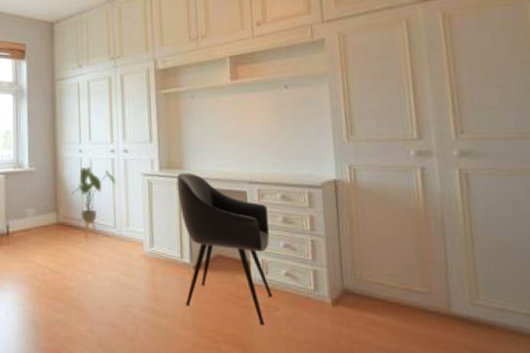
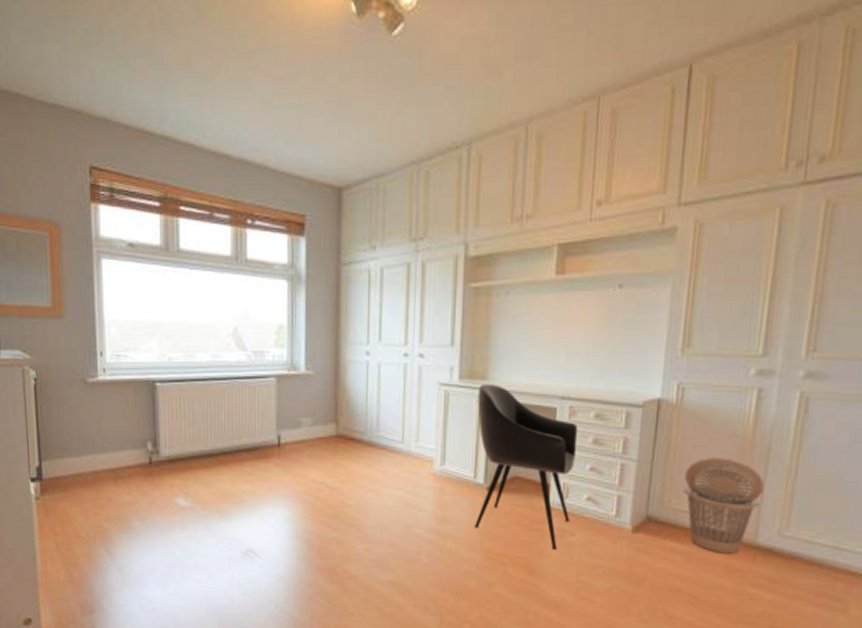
house plant: present [71,166,117,242] -> none [354,372,408,457]
laundry basket: none [371,230,447,324] -> present [683,456,765,554]

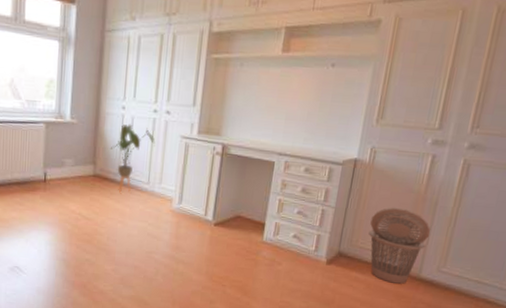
house plant: none [354,372,408,457] -> present [110,124,155,194]
armchair: present [475,383,579,550] -> none [203,139,291,276]

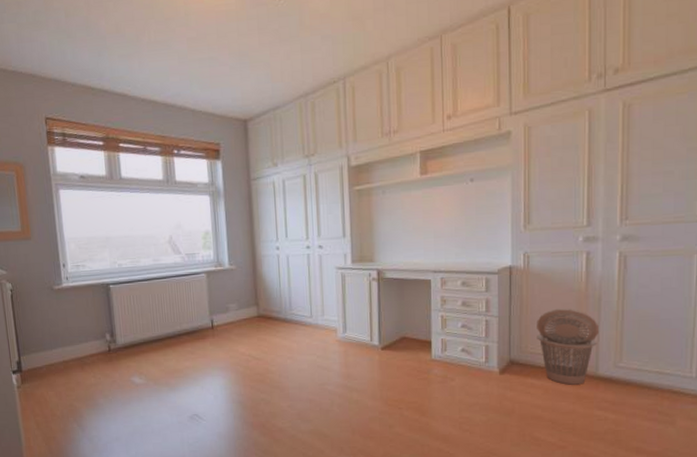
house plant: present [110,124,155,194] -> none [270,262,313,331]

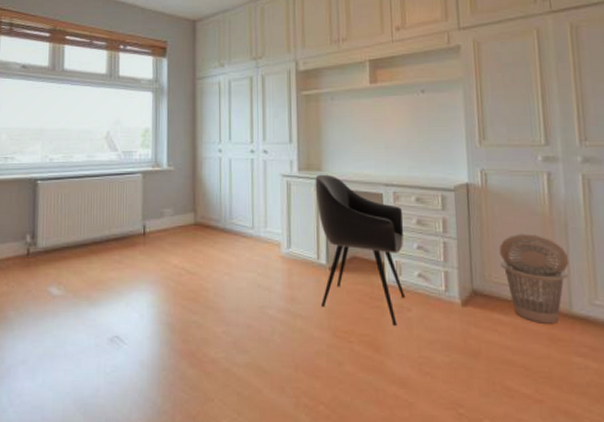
armchair: none [368,265,450,393] -> present [315,174,405,325]

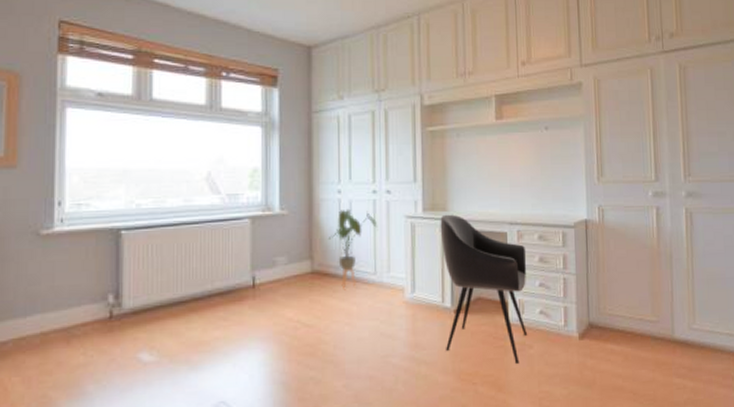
house plant: none [209,166,256,242] -> present [328,208,378,290]
laundry basket: present [499,233,570,324] -> none [613,265,673,350]

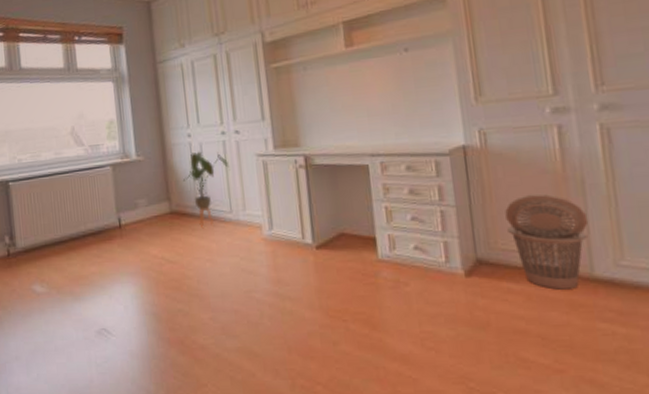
armchair: present [440,214,527,364] -> none [293,149,401,301]
laundry basket: none [613,265,673,350] -> present [505,193,589,290]

